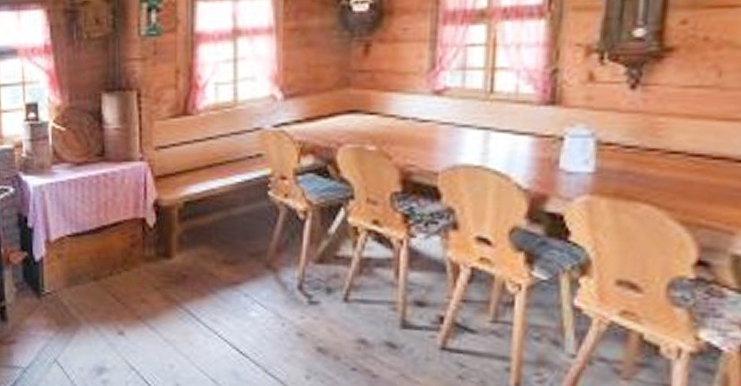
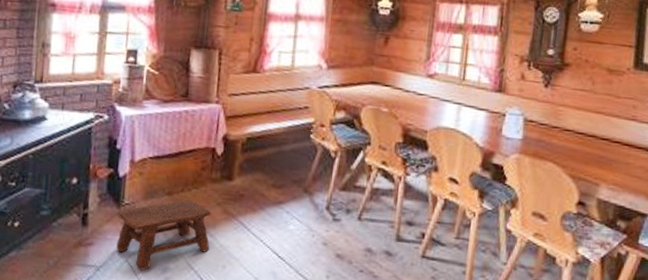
stool: none [38,285,152,372] -> present [116,199,211,271]

